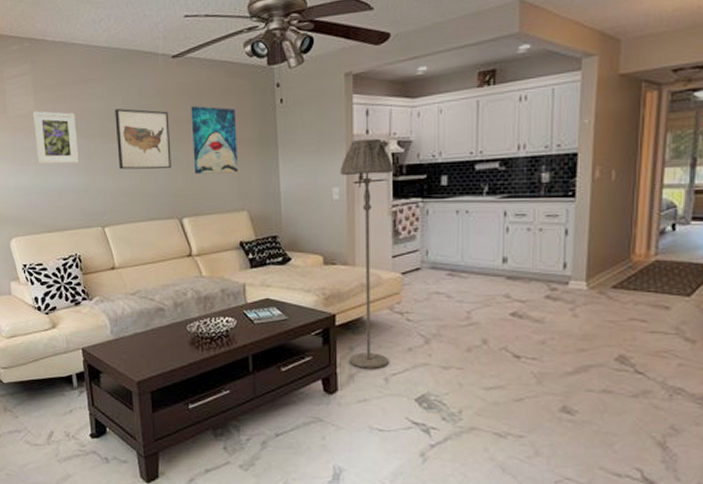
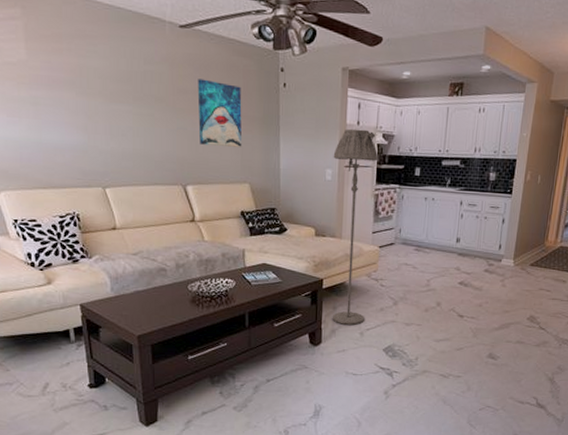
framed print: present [32,111,79,164] -> none [24,60,77,121]
wall art: present [115,109,172,170] -> none [118,71,177,136]

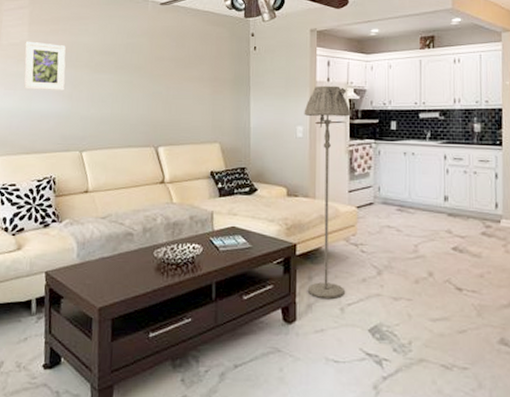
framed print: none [24,60,77,121] -> present [23,41,66,90]
wall art: present [197,79,242,147] -> none [173,47,214,108]

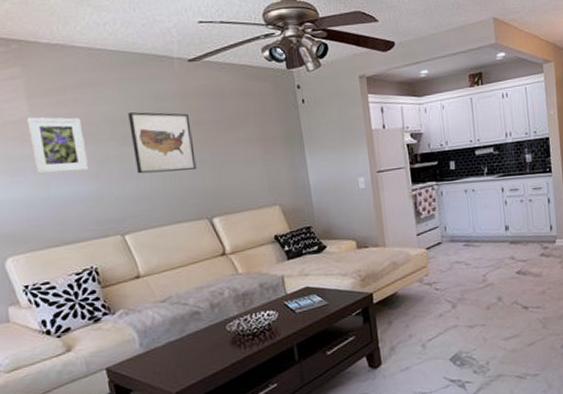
wall art: none [102,45,154,100] -> present [128,112,197,174]
floor lamp: present [304,85,351,299] -> none [363,132,424,340]

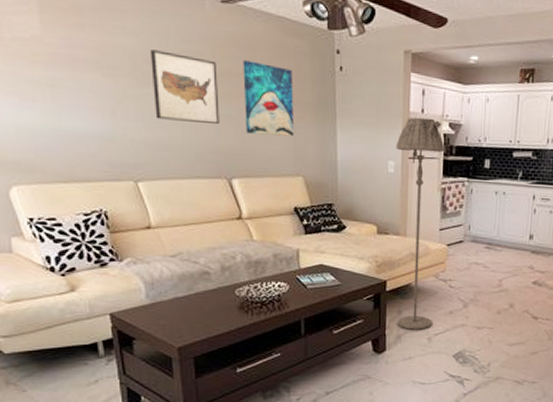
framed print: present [26,117,88,174] -> none [38,36,103,106]
wall art: none [212,107,267,174] -> present [243,60,295,137]
floor lamp: none [363,132,424,340] -> present [395,117,445,330]

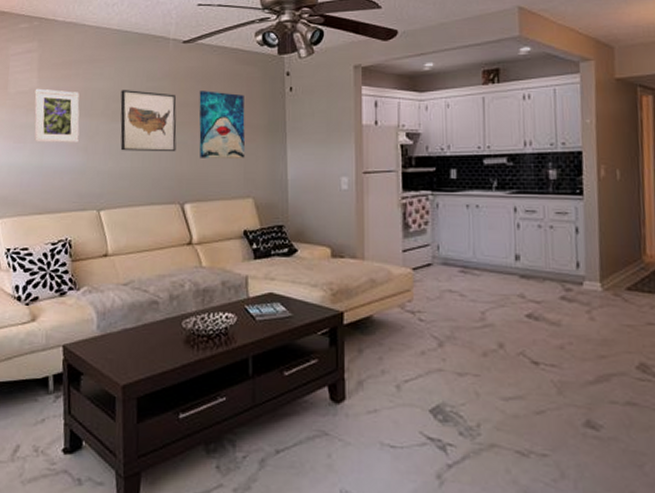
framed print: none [38,36,103,106] -> present [34,88,80,142]
floor lamp: present [395,117,445,330] -> none [348,129,403,374]

